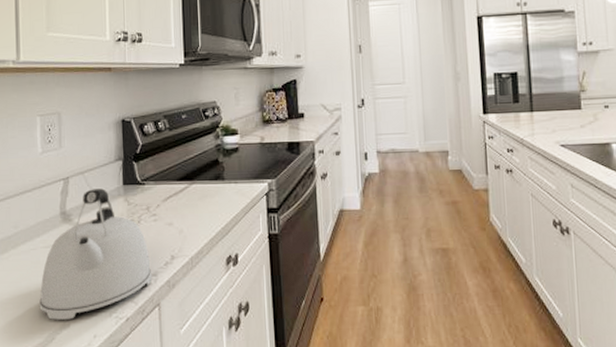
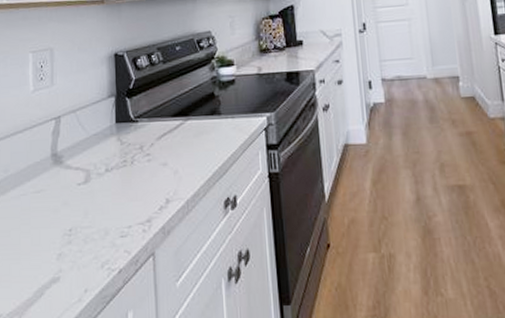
kettle: present [39,188,151,320] -> none [28,127,145,273]

